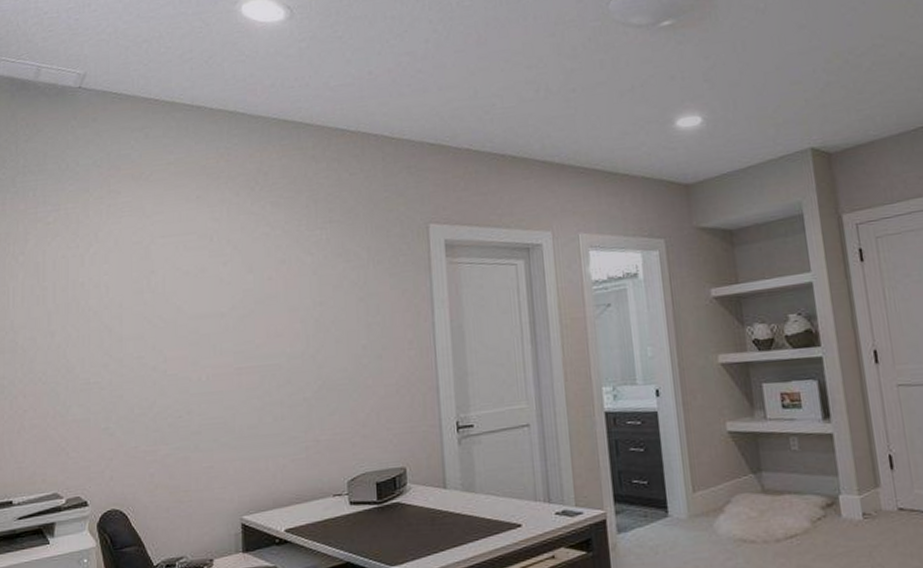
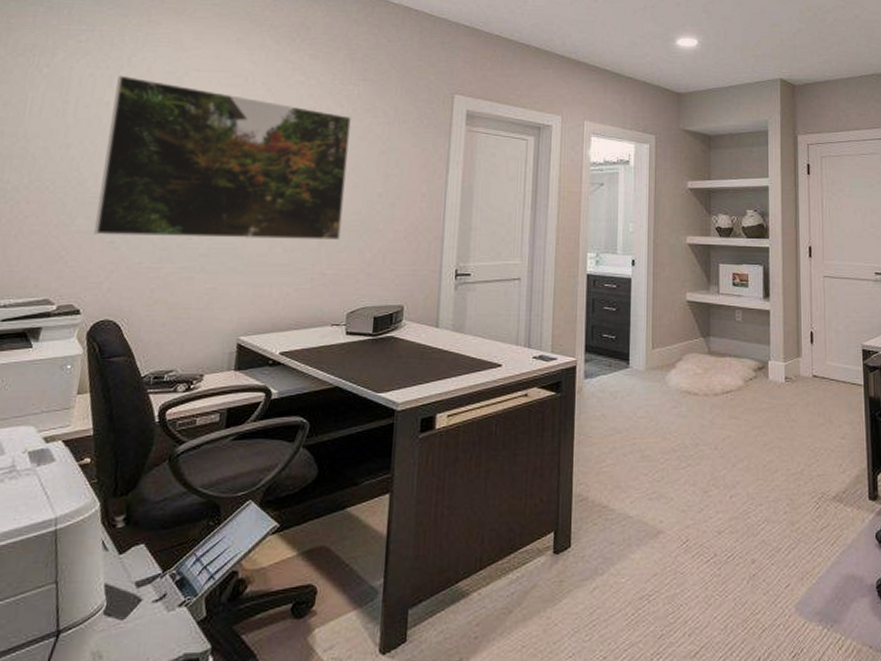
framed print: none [89,252,331,422] -> present [94,75,352,241]

